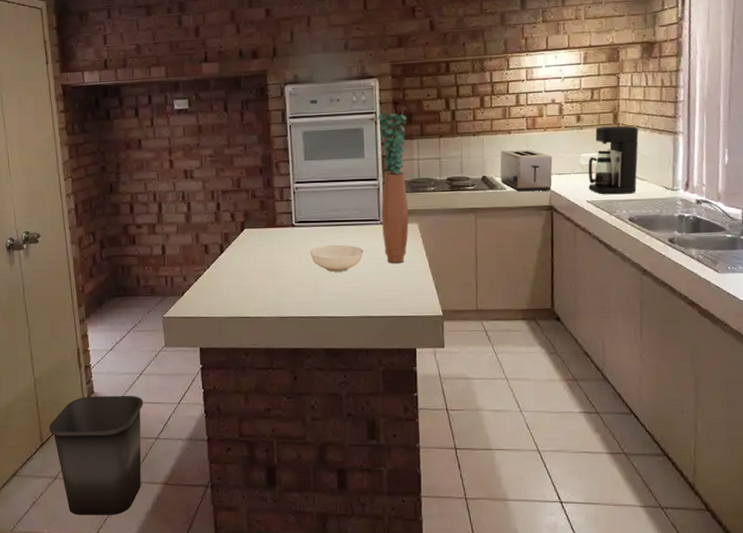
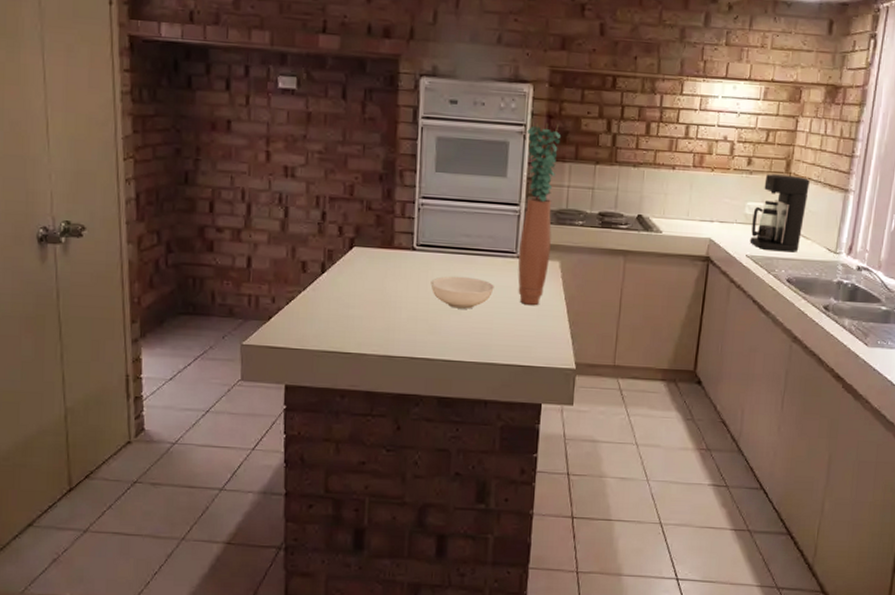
waste bin: present [49,396,144,515] -> none [81,434,208,578]
toaster: present [500,149,553,192] -> none [657,188,716,239]

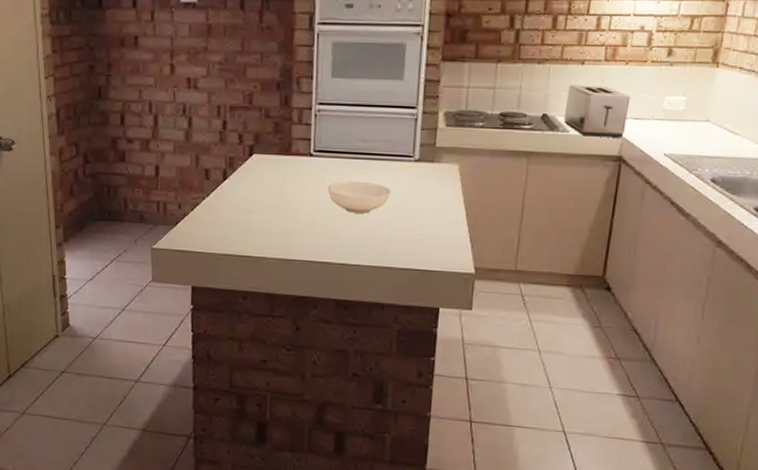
vase: present [517,118,562,306] -> none [415,18,461,210]
toaster: none [657,188,716,239] -> present [564,85,631,138]
coffee maker: present [749,174,810,253] -> none [668,65,741,150]

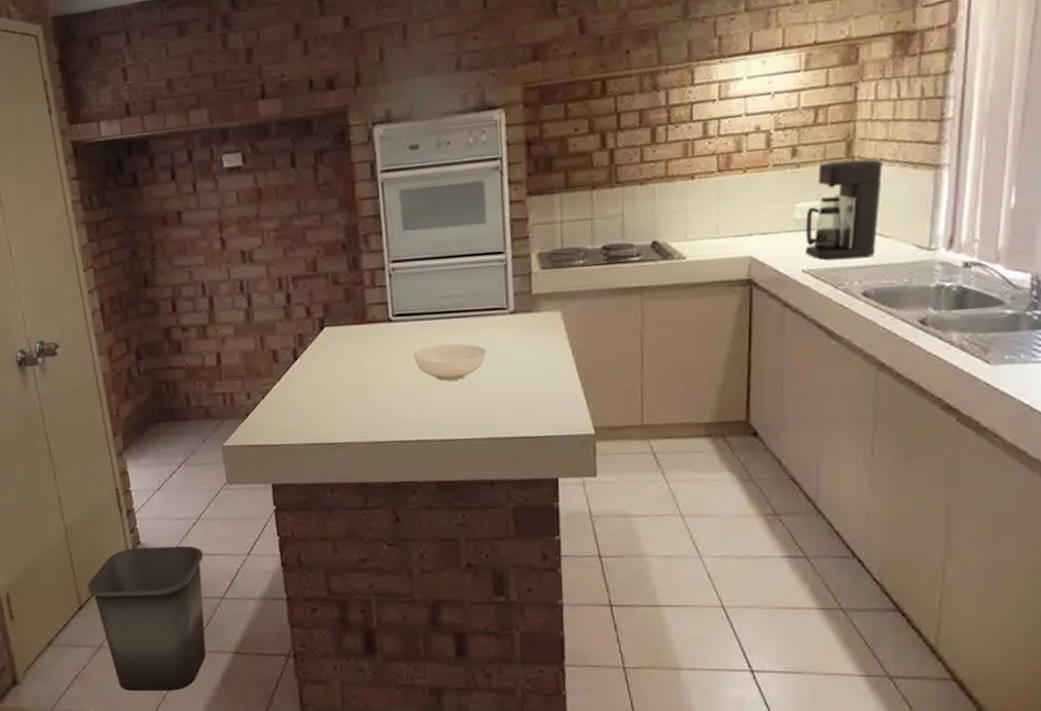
waste bin: none [18,329,125,458] -> present [87,546,206,691]
toaster: present [564,85,631,138] -> none [677,200,754,261]
coffee maker: none [668,65,741,150] -> present [805,158,882,260]

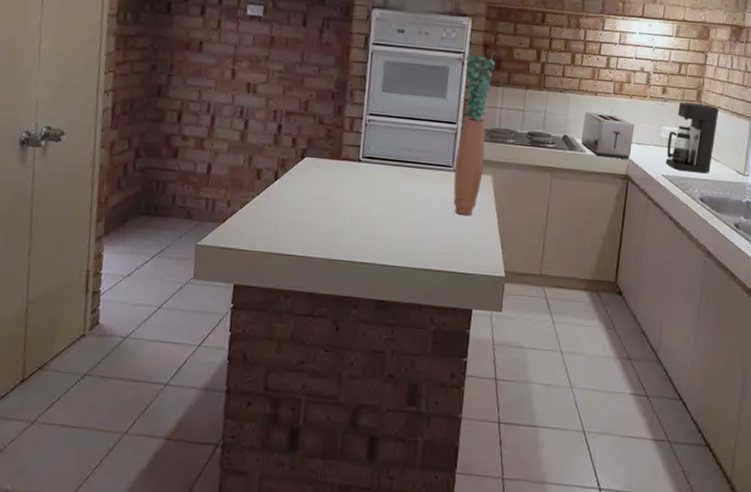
waste bin: present [87,546,206,691] -> none [35,328,158,472]
bowl: present [413,343,487,381] -> none [373,186,432,218]
vase: none [503,149,549,367] -> present [453,47,496,216]
toaster: none [677,200,754,261] -> present [581,112,635,159]

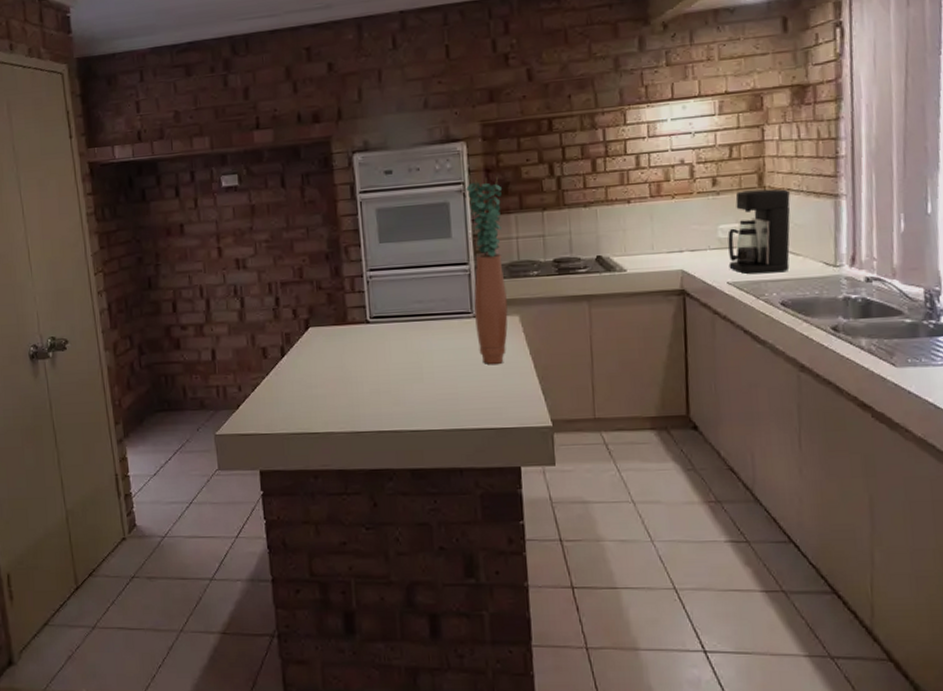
toaster: present [581,112,635,159] -> none [618,221,684,274]

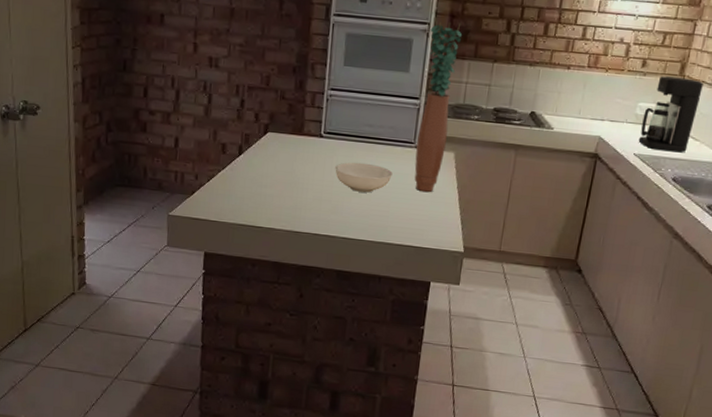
bowl: none [389,343,454,377] -> present [335,162,393,193]

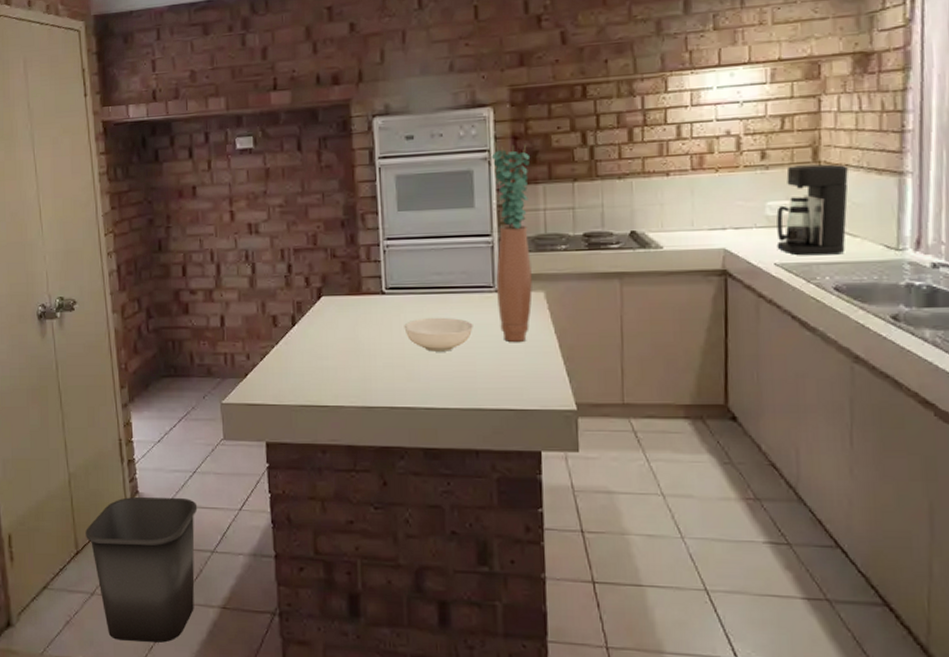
waste bin: none [34,287,138,409] -> present [86,497,198,643]

